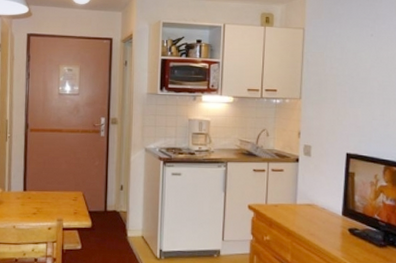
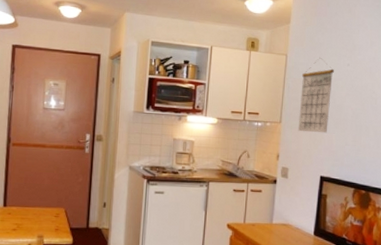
calendar: none [319,30,357,108] -> present [298,58,335,134]

